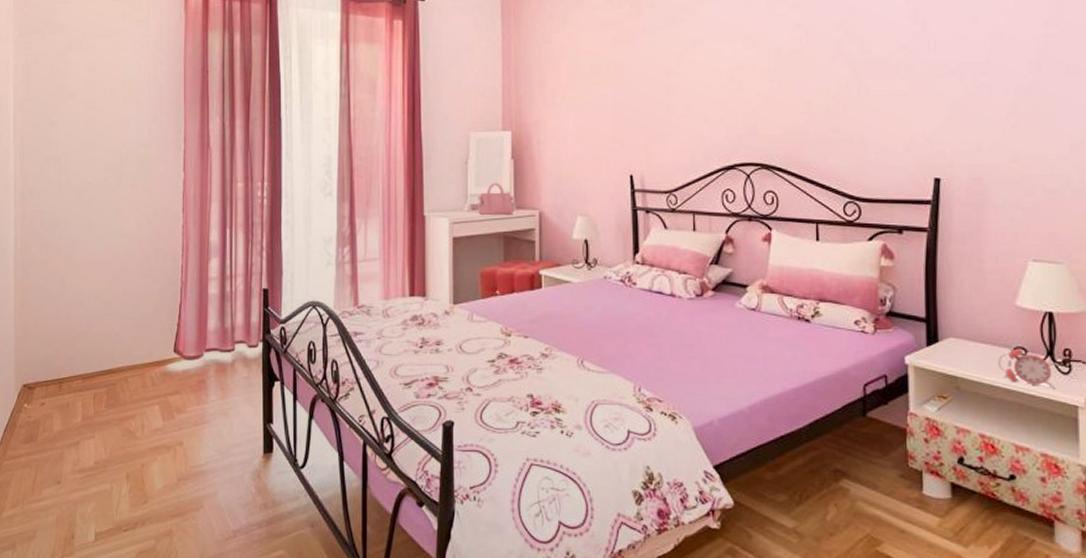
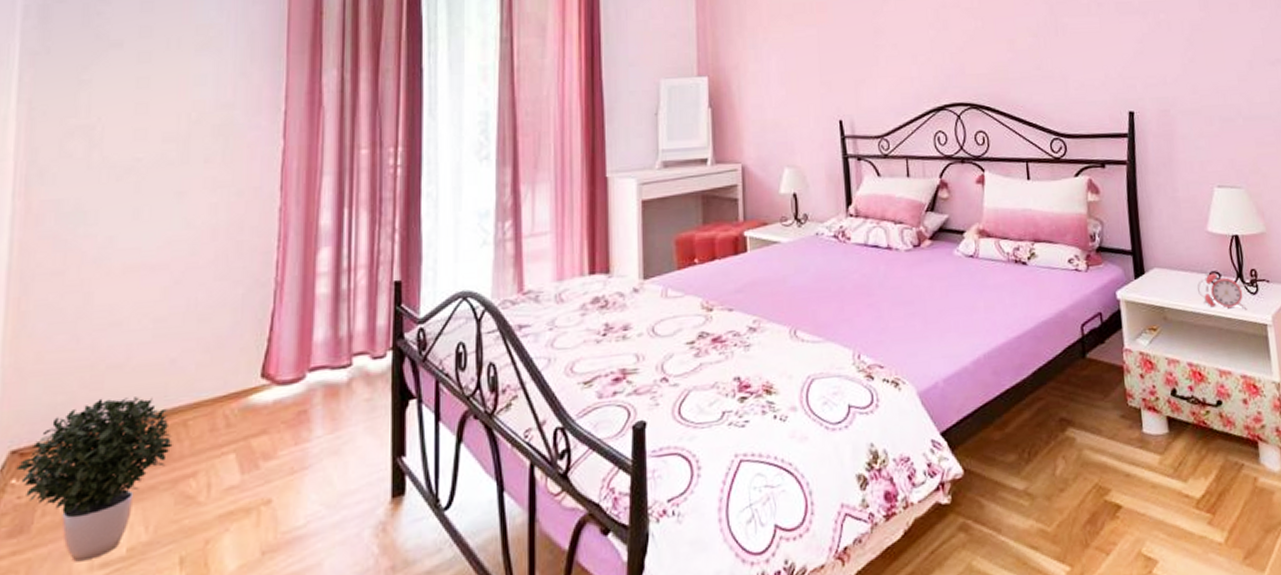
potted plant: none [26,355,119,466] -> present [16,397,173,562]
shoulder bag: present [477,183,515,216] -> none [670,135,714,174]

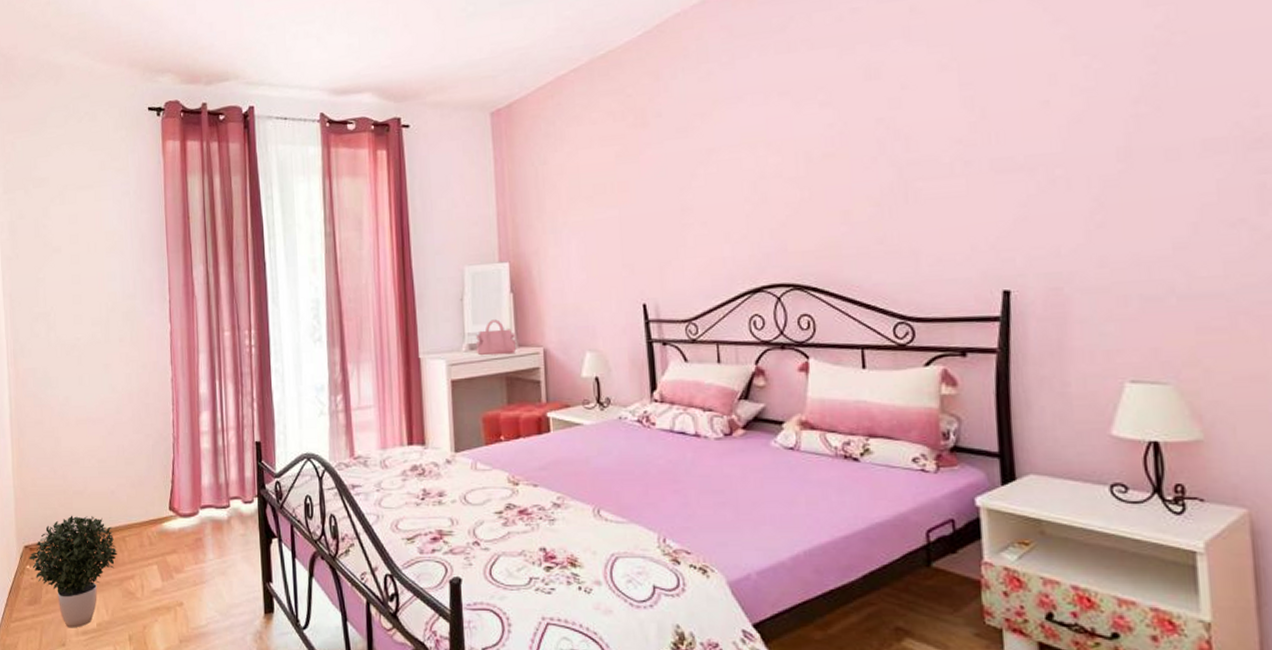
shoulder bag: none [670,135,714,174] -> present [475,319,517,356]
alarm clock: present [1197,273,1247,309] -> none [1090,485,1168,531]

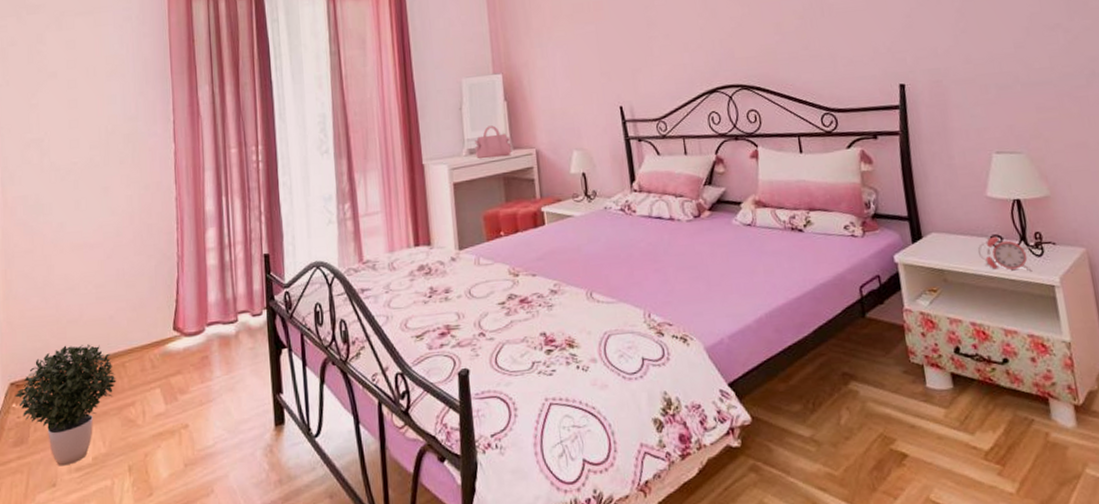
alarm clock: none [1090,485,1168,531] -> present [977,236,1031,271]

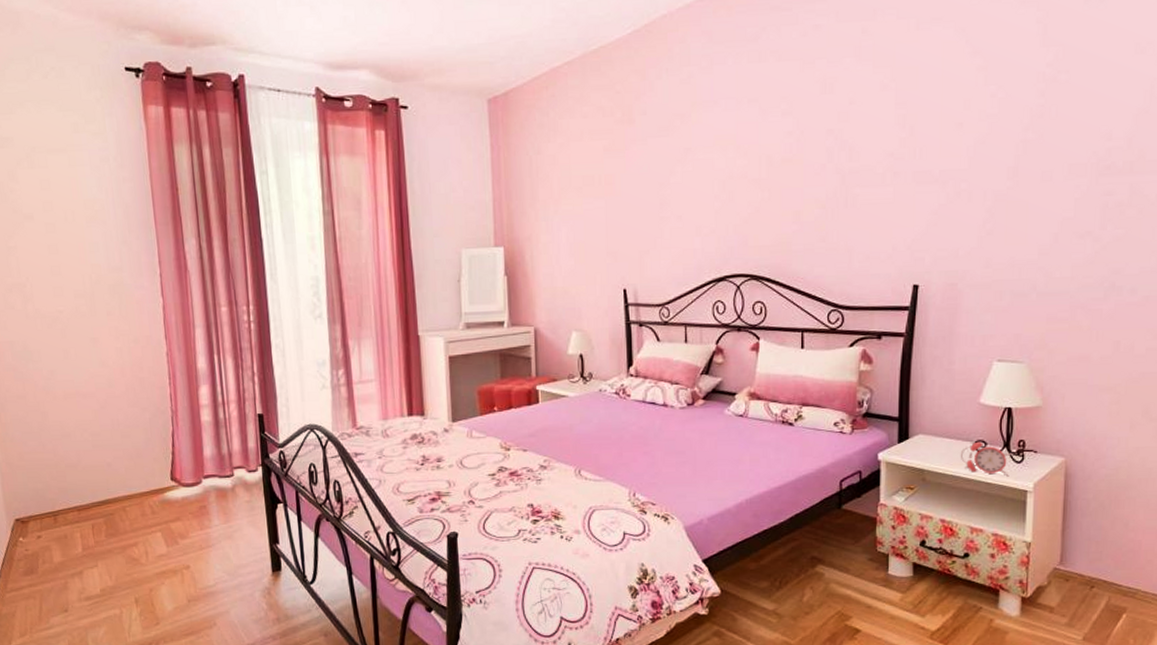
potted plant: present [15,344,117,466] -> none [21,488,119,595]
shoulder bag: present [474,125,512,159] -> none [471,300,510,334]

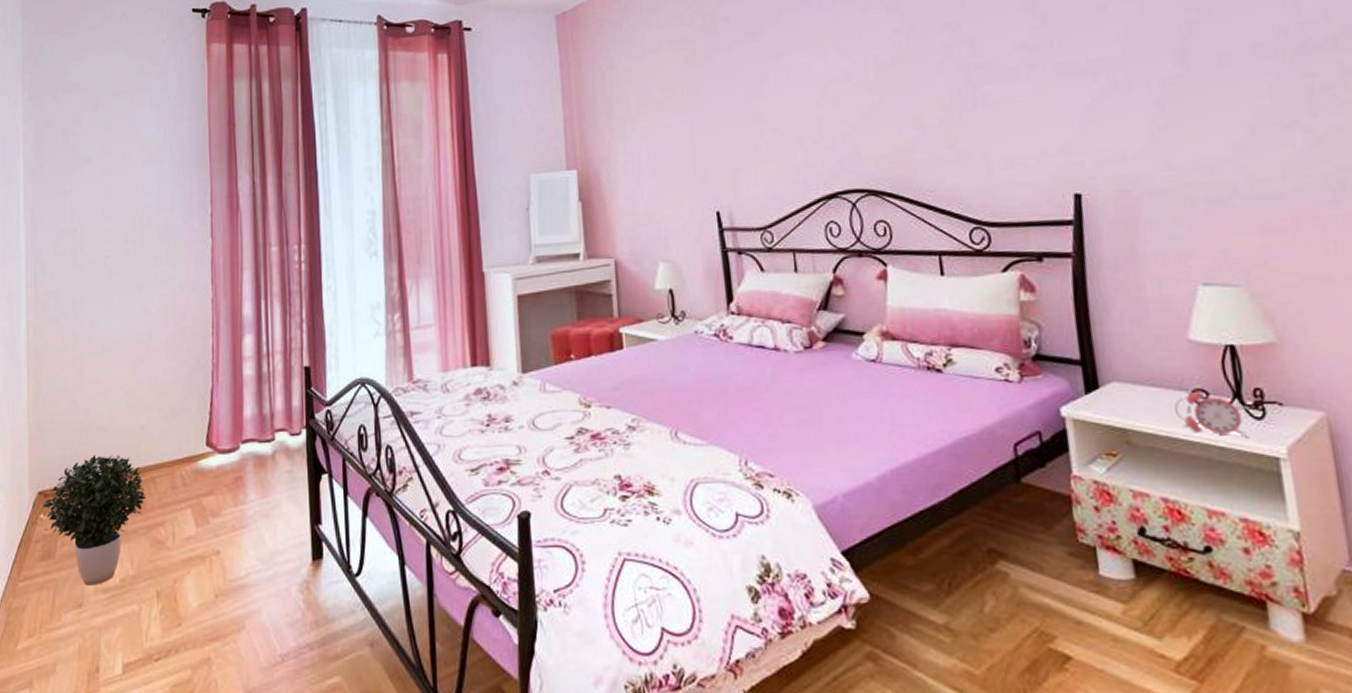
potted plant: none [21,488,119,595] -> present [42,455,146,586]

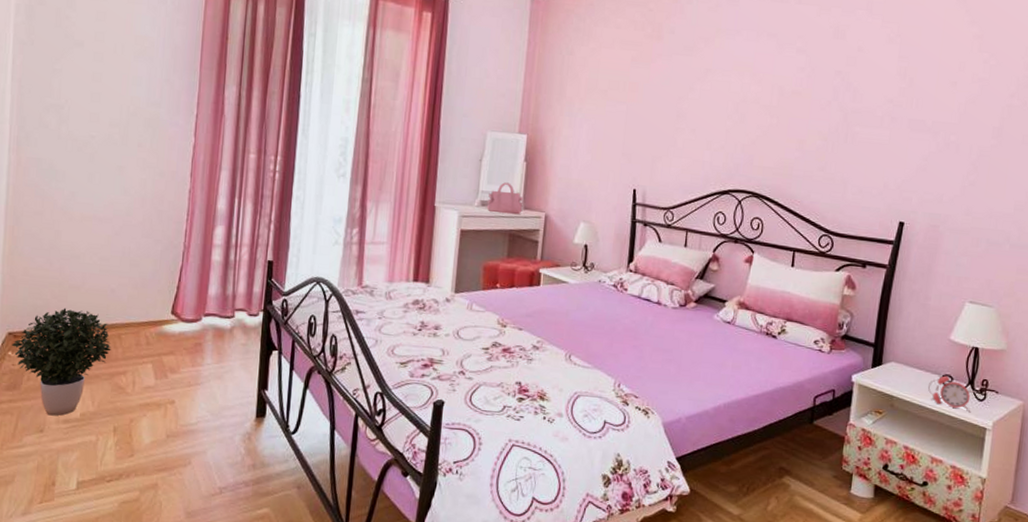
shoulder bag: none [542,230,586,269] -> present [486,182,524,214]

